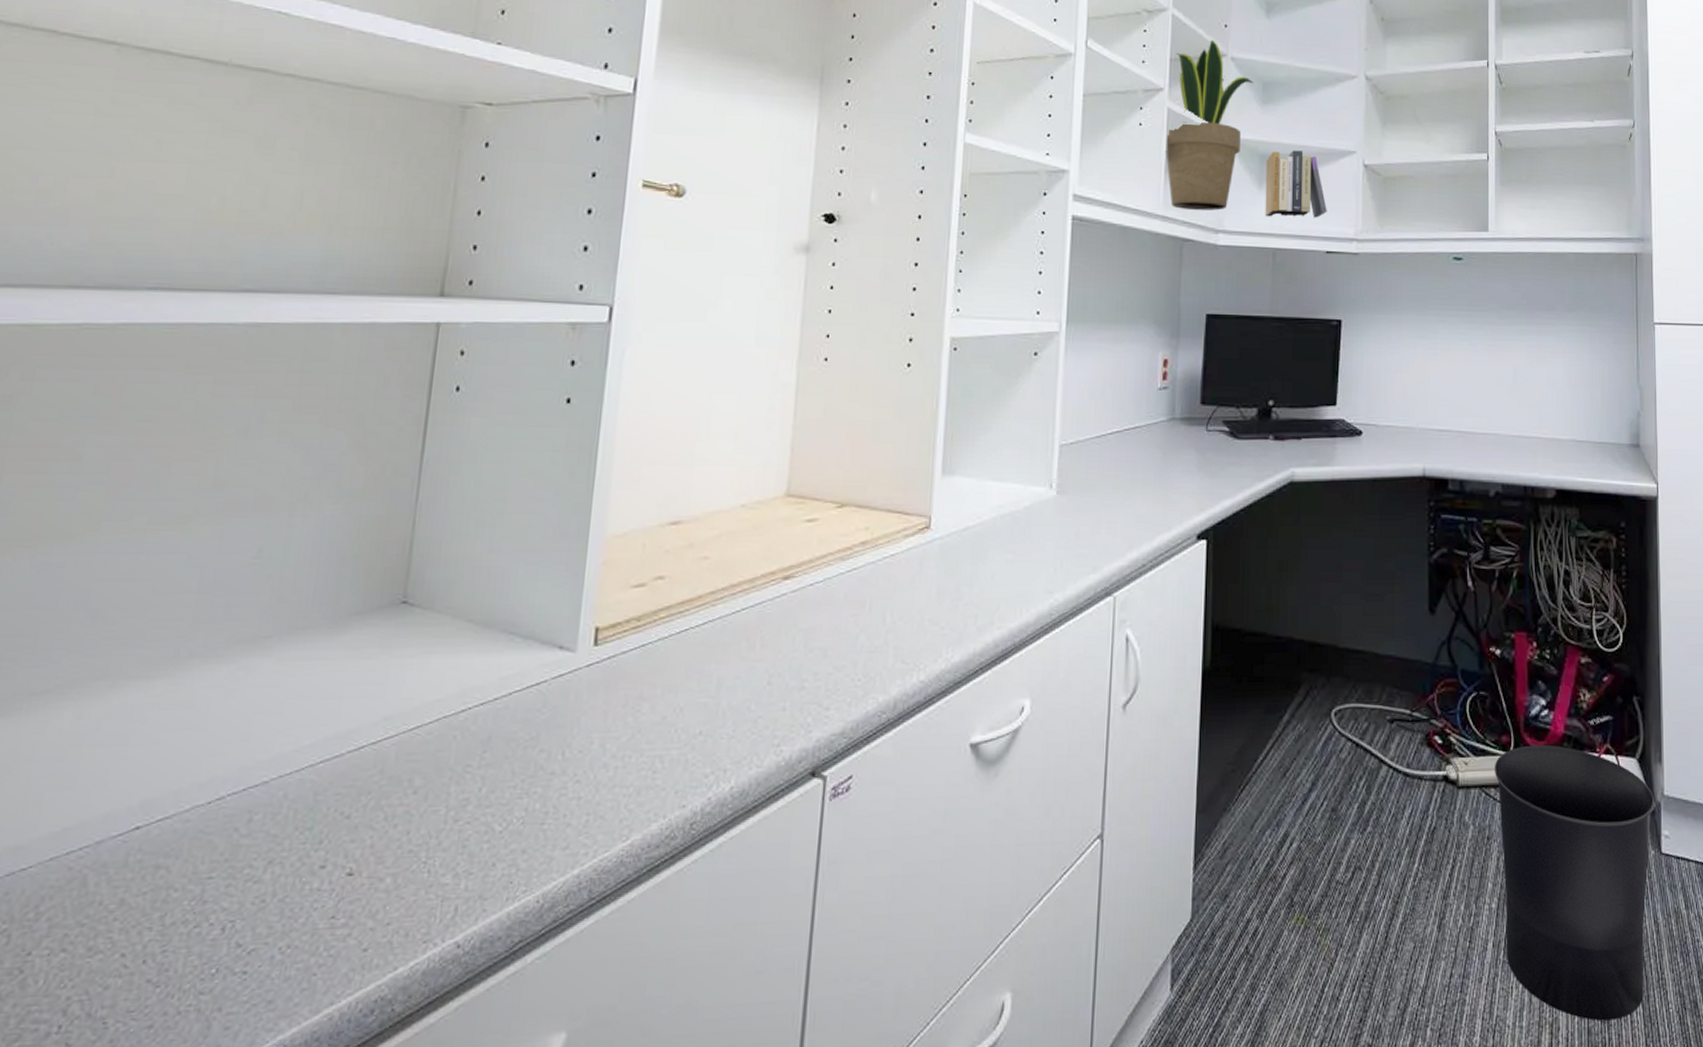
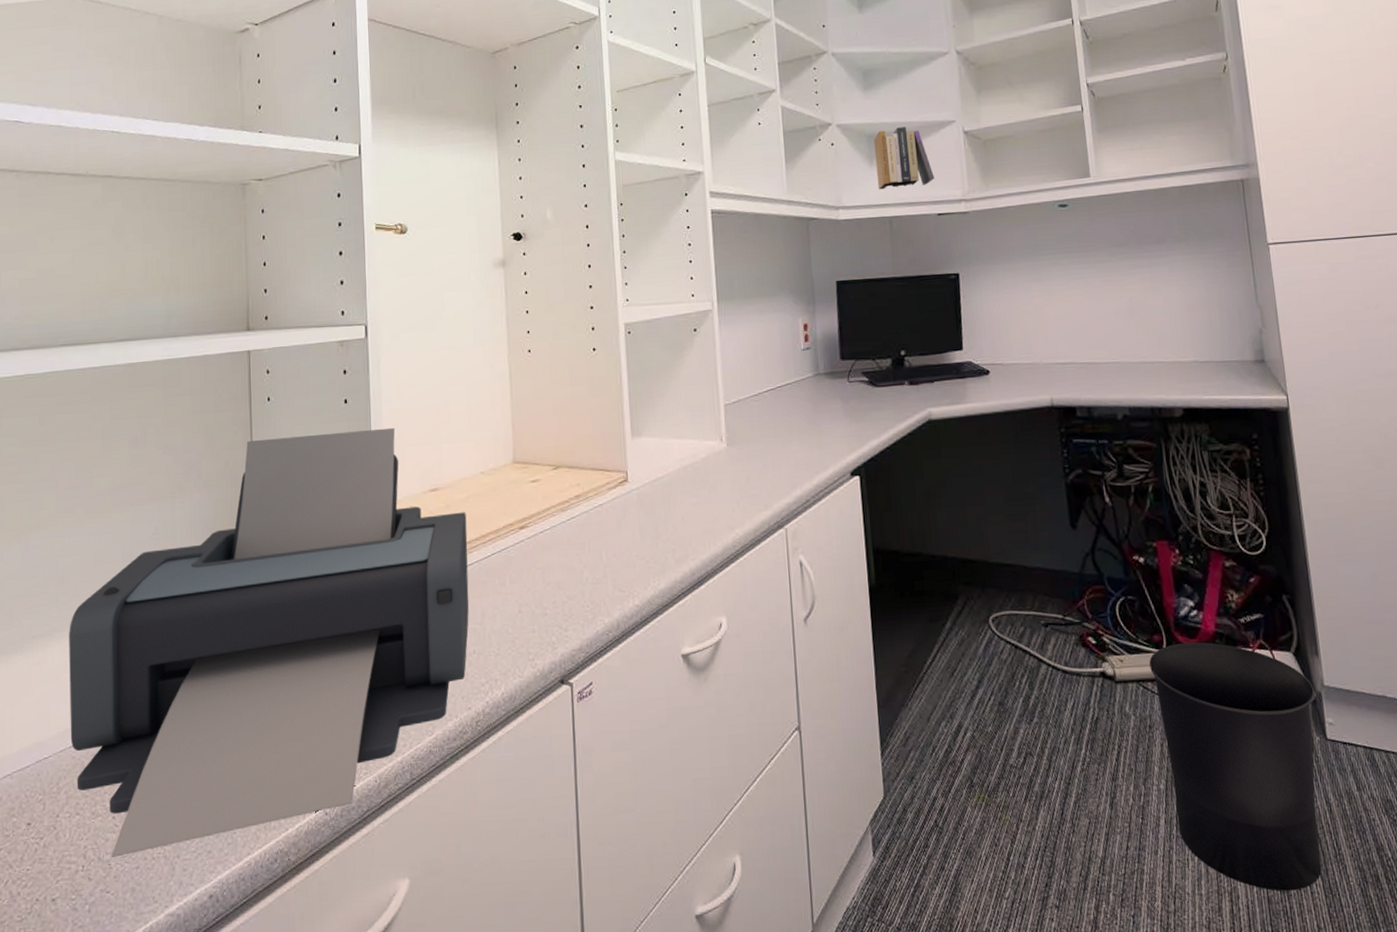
printer: none [68,439,714,1012] -> present [69,427,469,857]
potted plant: present [1165,39,1254,211] -> none [783,40,854,193]

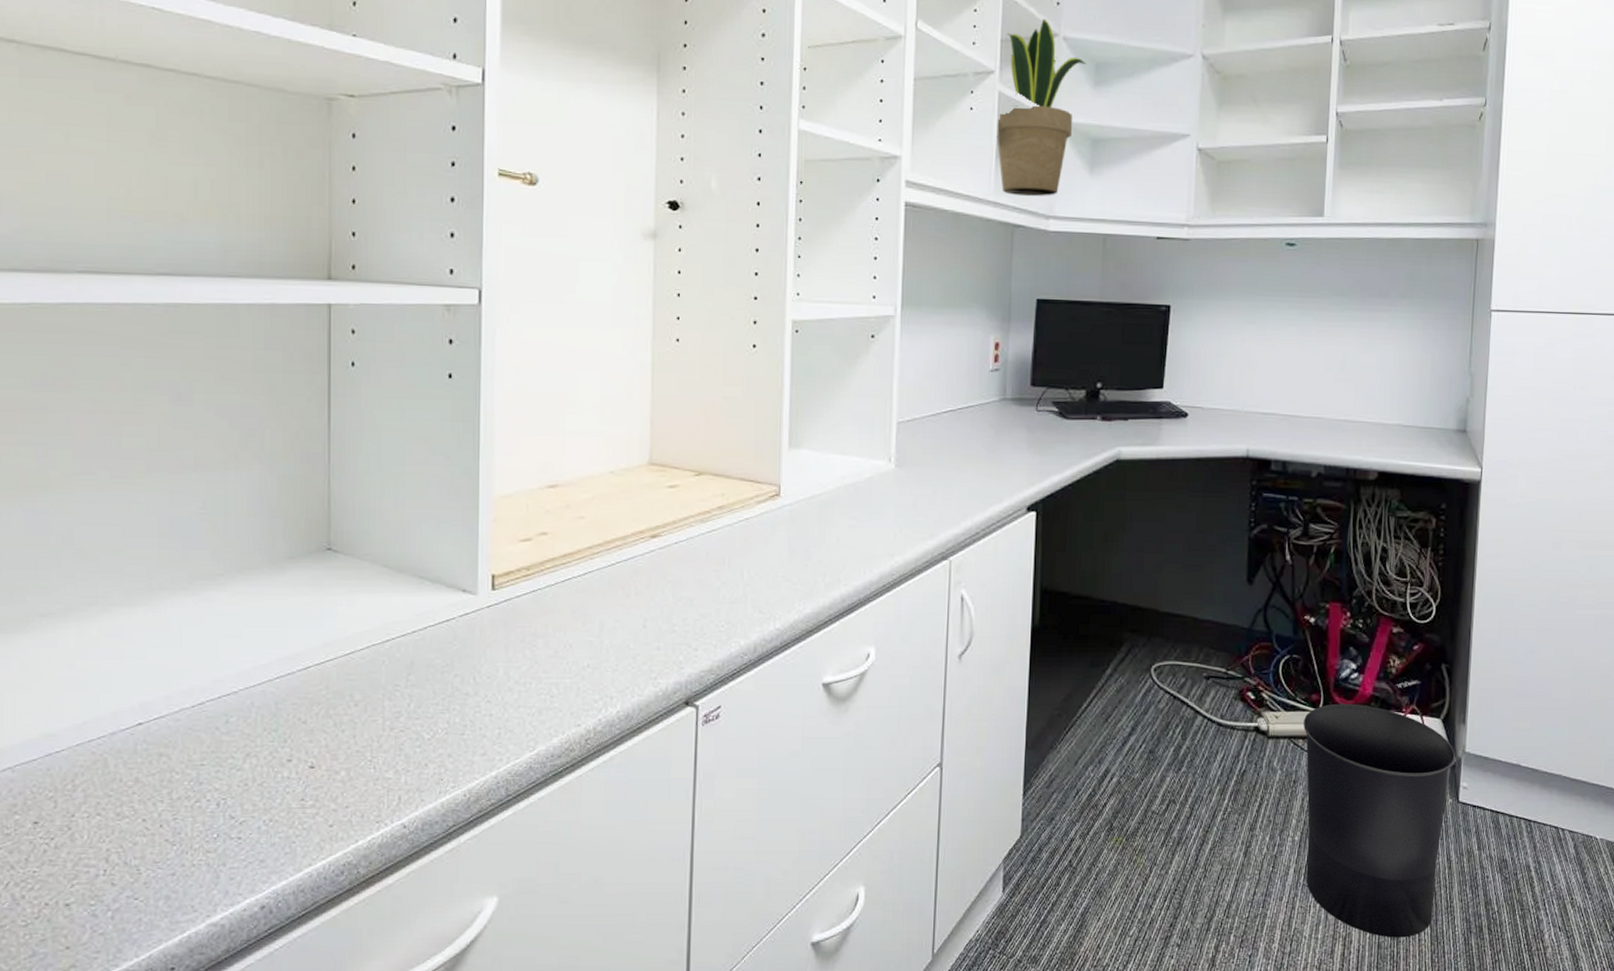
printer: present [69,427,469,857] -> none [88,410,589,862]
potted plant: none [783,40,854,193] -> present [996,18,1086,197]
books: present [873,127,935,190] -> none [1095,134,1159,203]

